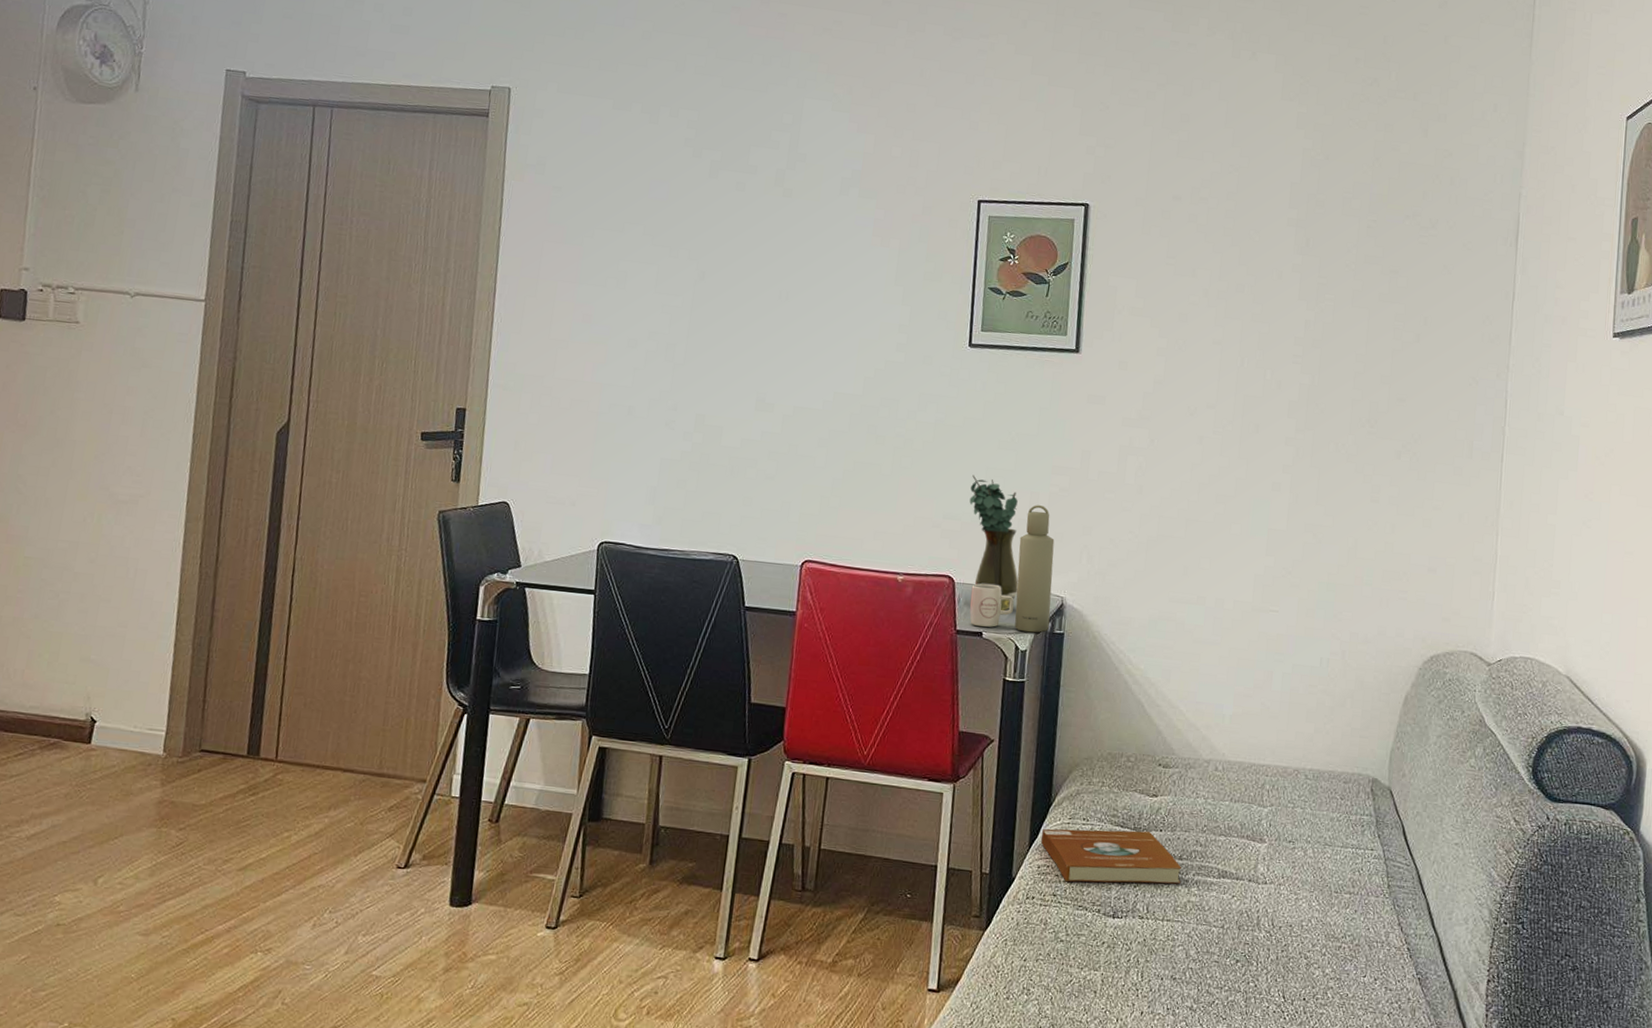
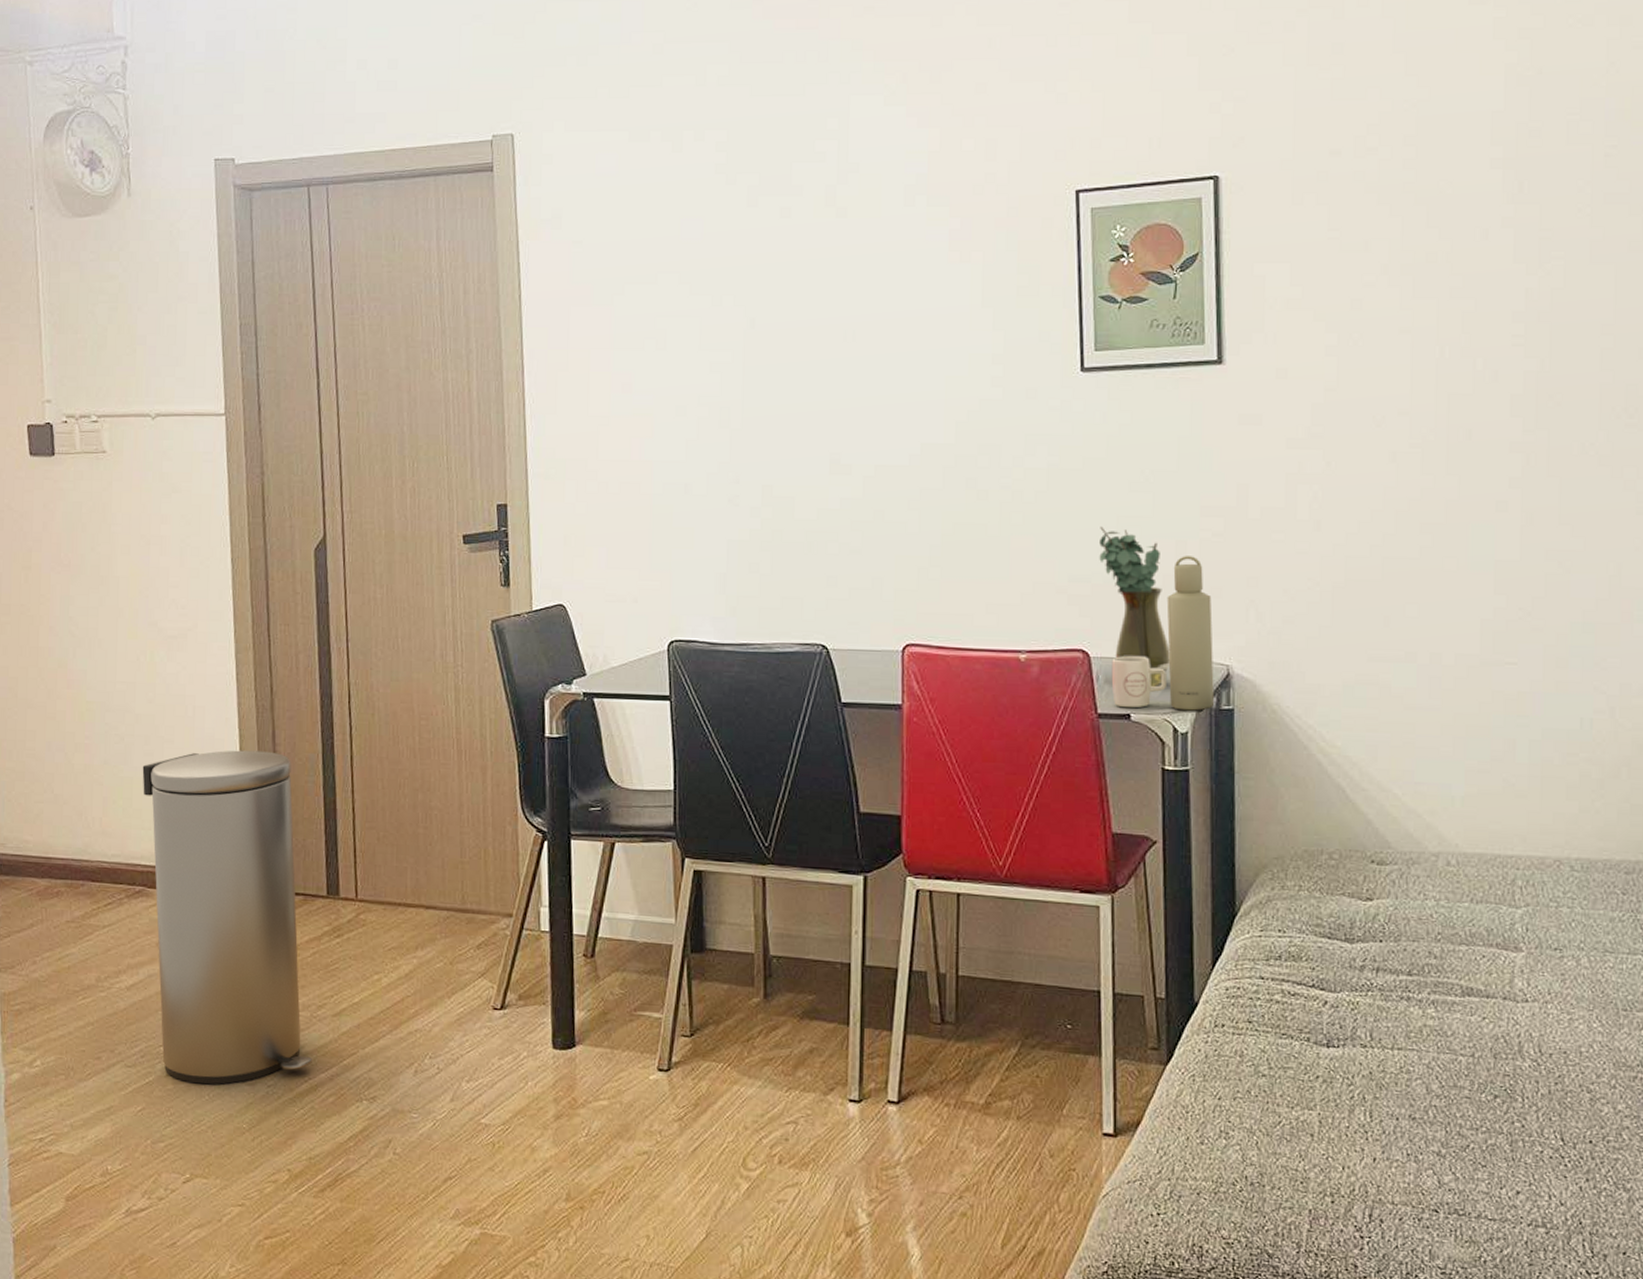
pedal bin: none [55,612,228,935] -> present [142,750,312,1085]
book: present [1041,828,1181,884] -> none [1227,942,1413,1006]

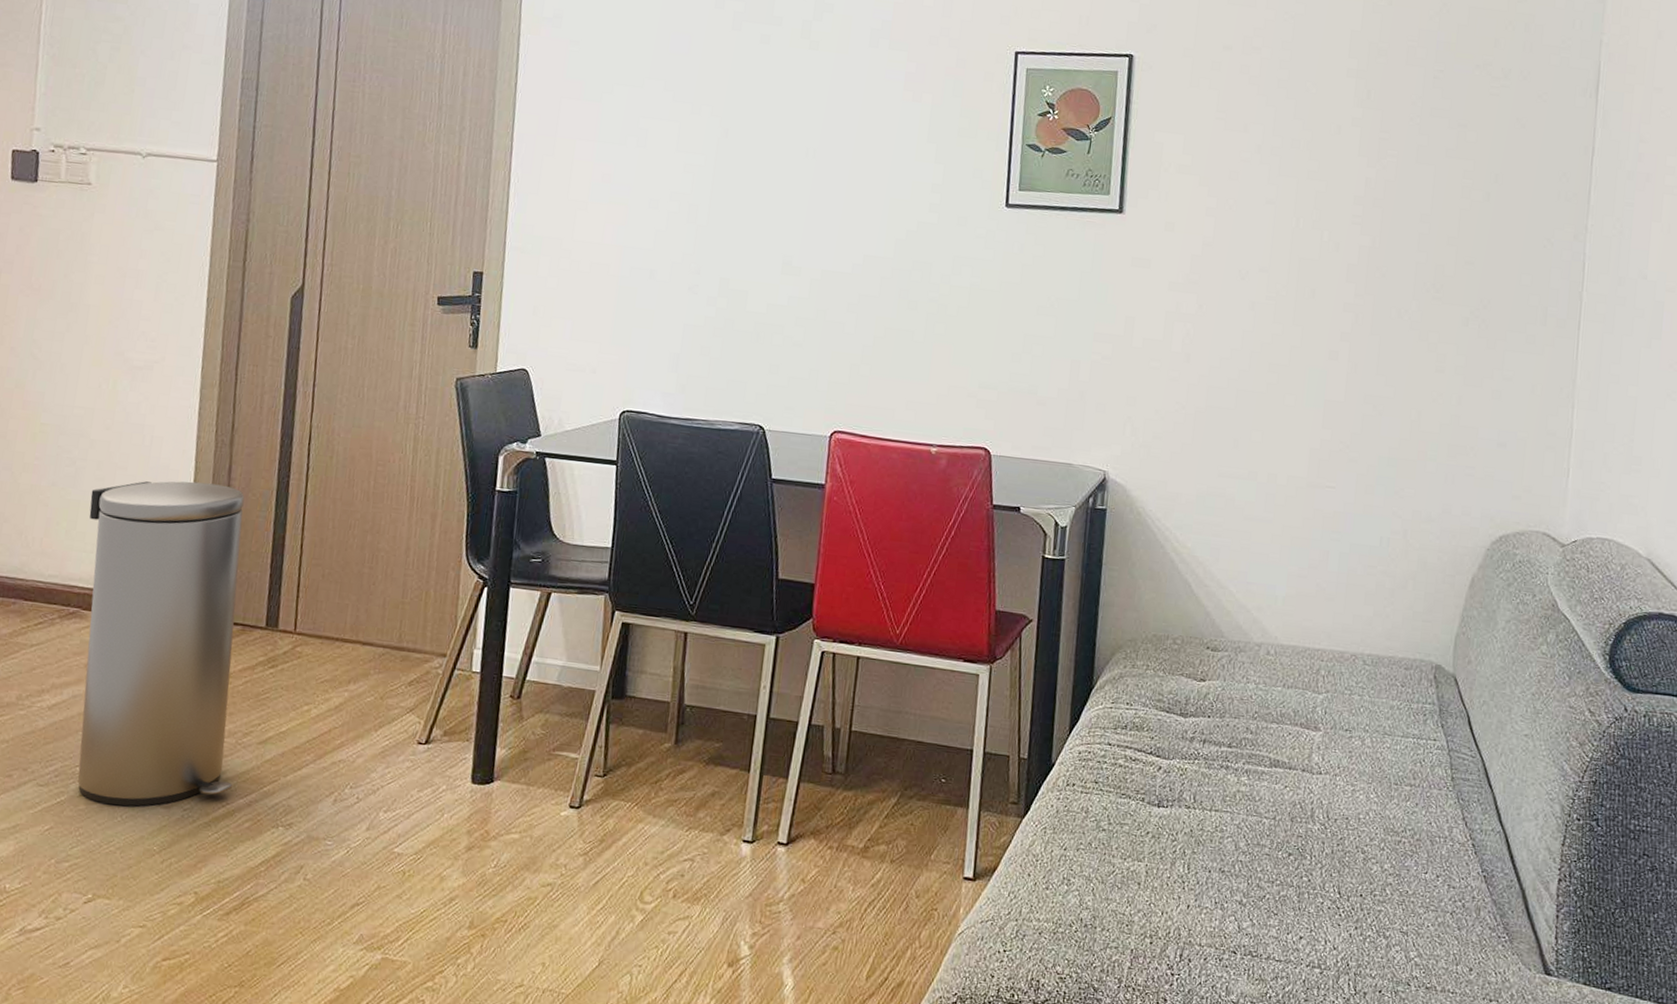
vase: present [1099,526,1170,686] -> none [1006,342,1058,485]
mug: present [1111,655,1168,709] -> none [1006,456,1054,503]
bottle: present [1166,556,1214,711] -> none [1054,374,1097,509]

